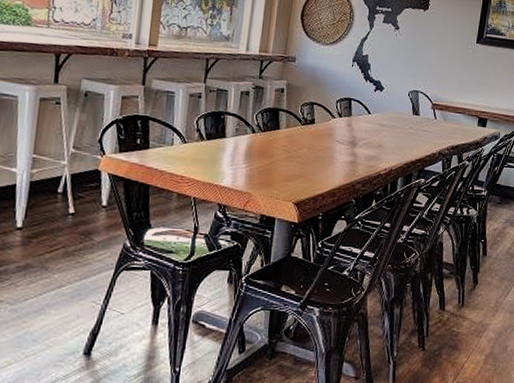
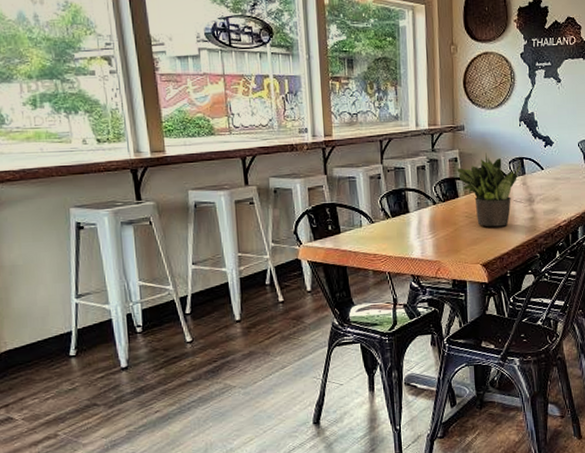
potted plant: none [282,88,349,167] -> present [457,153,521,227]

